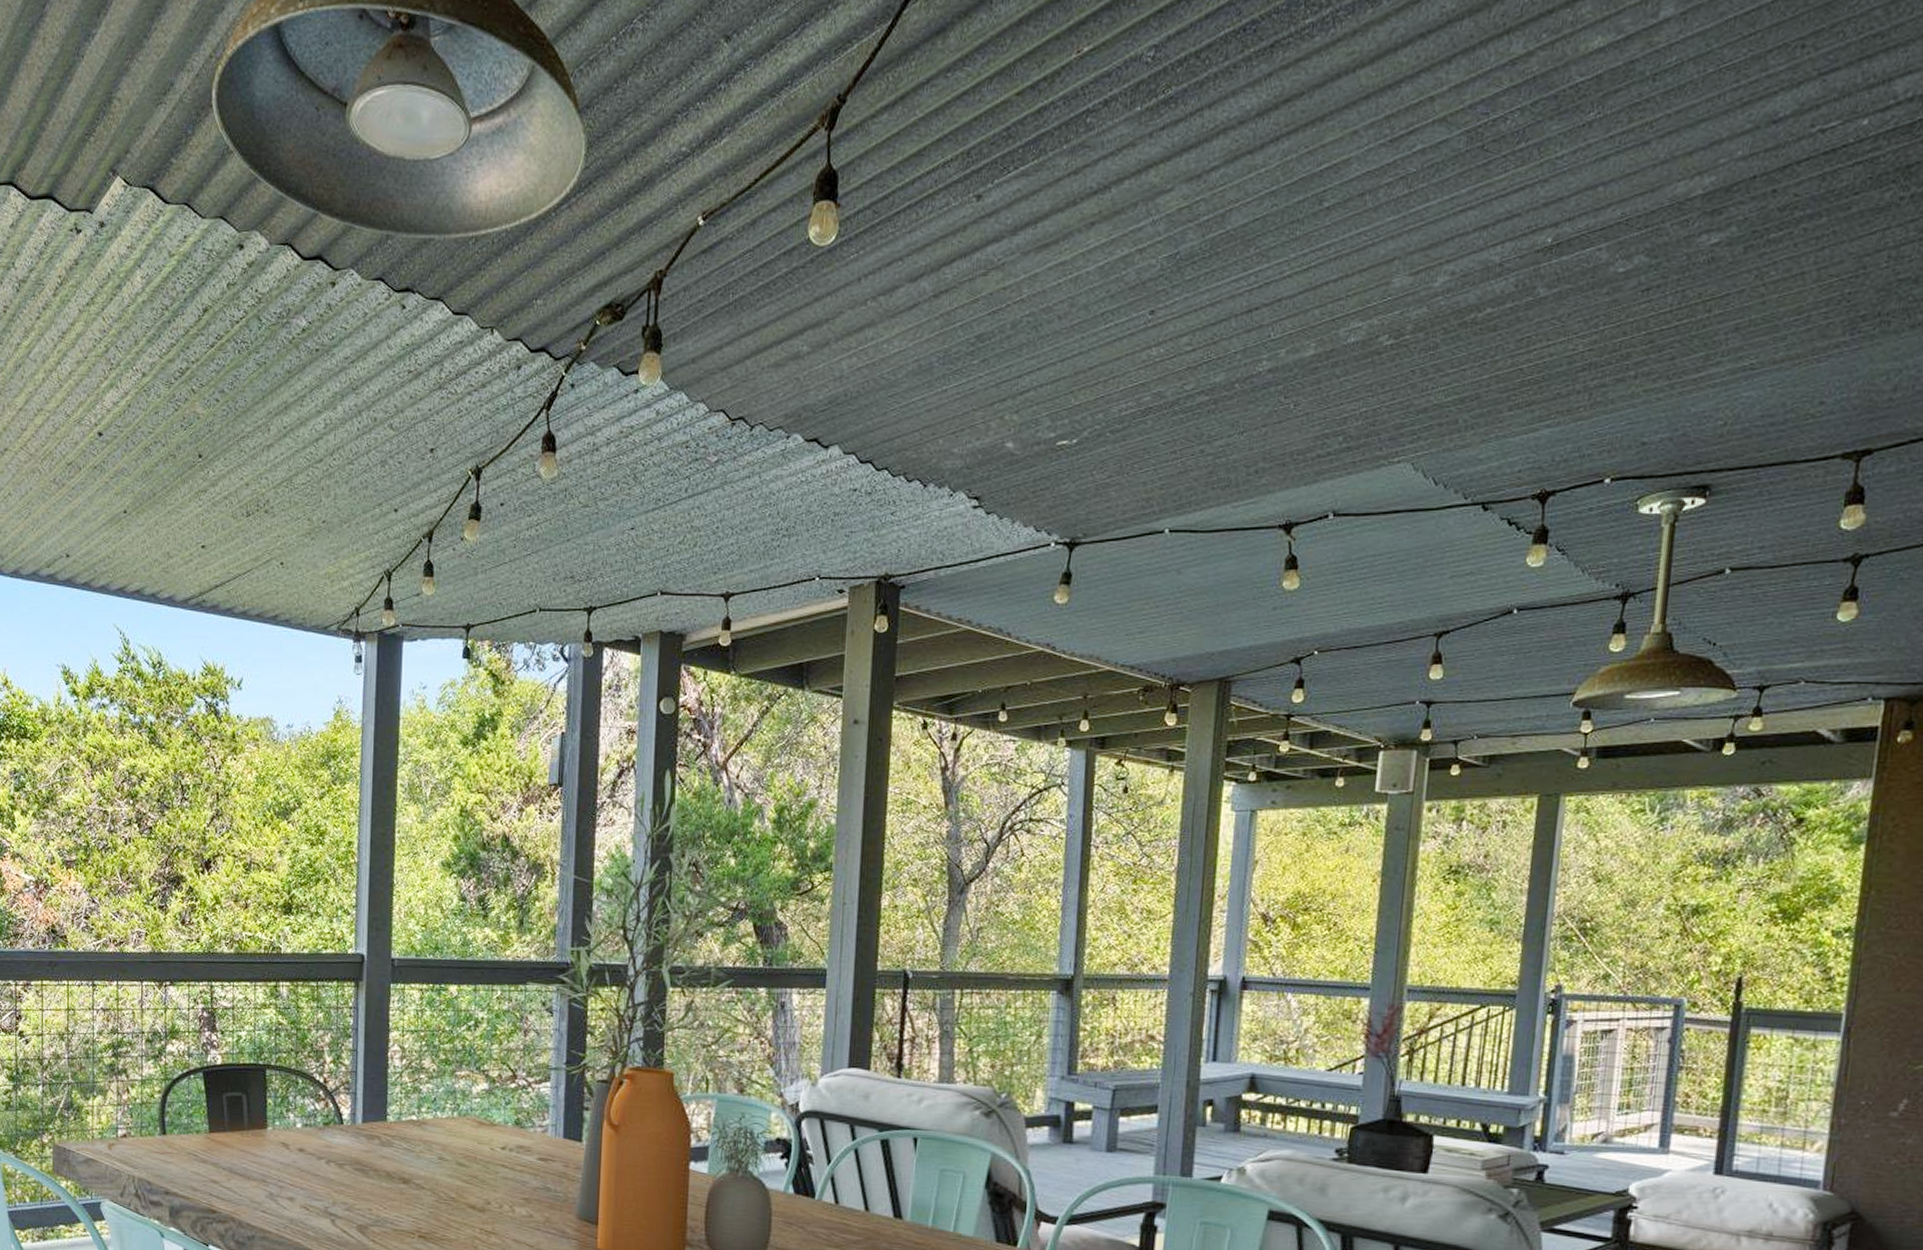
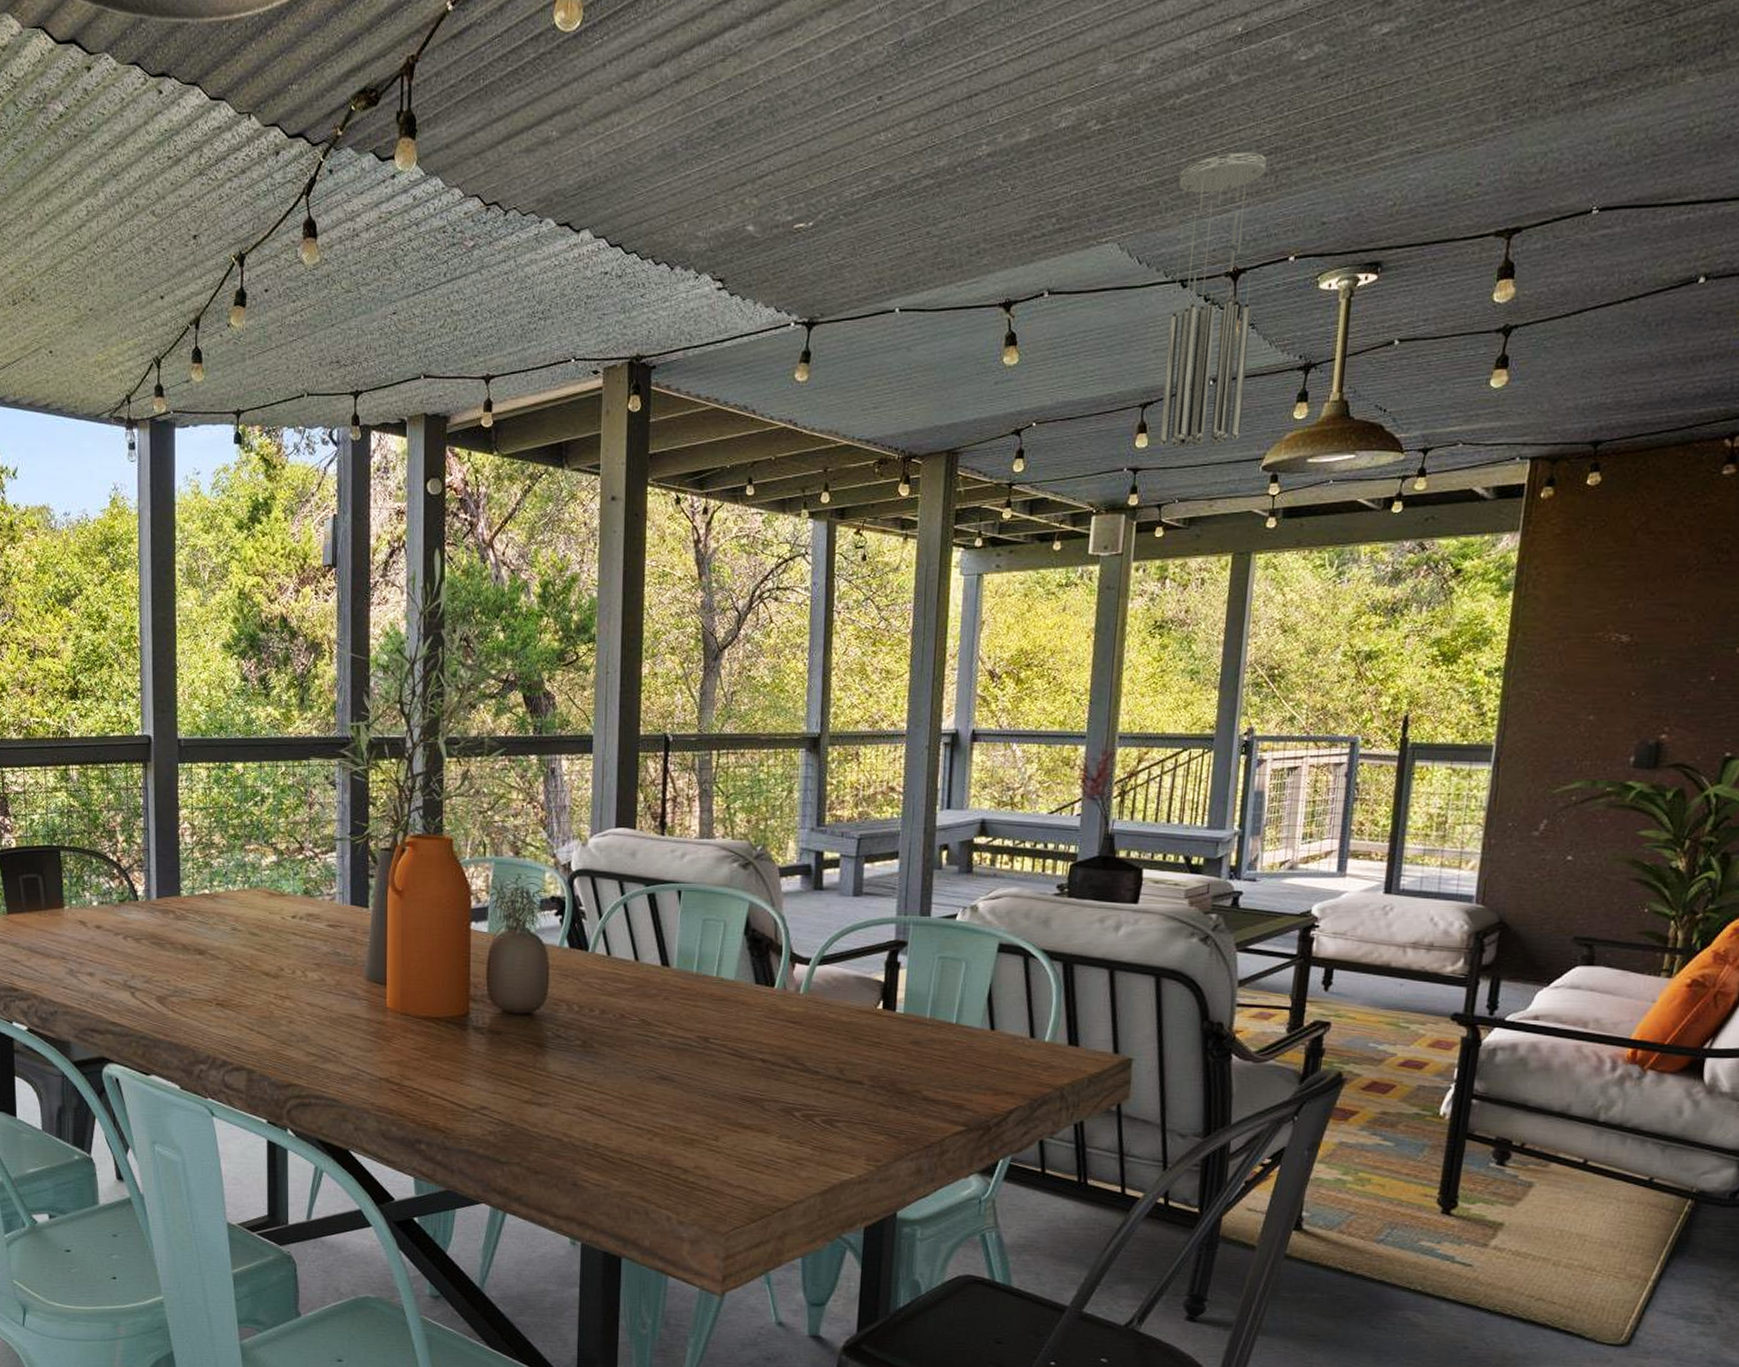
wind chime: none [1456,368,1579,682] -> present [1159,152,1267,450]

